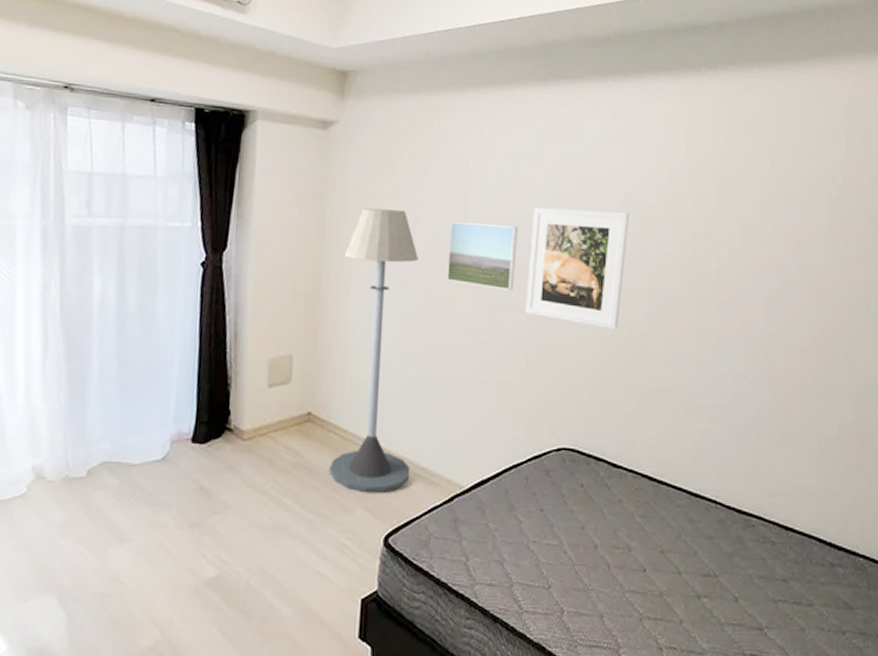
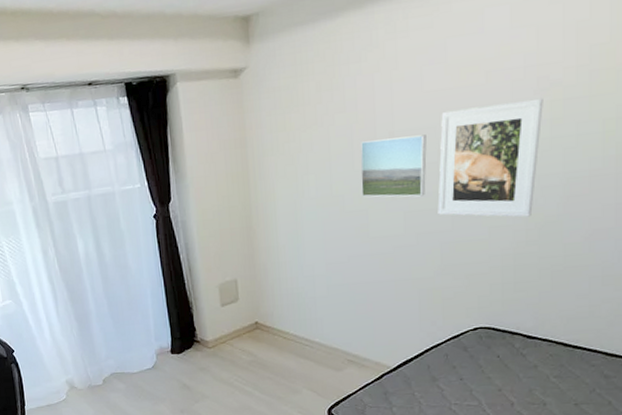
floor lamp: present [329,208,418,492] -> none [268,140,344,378]

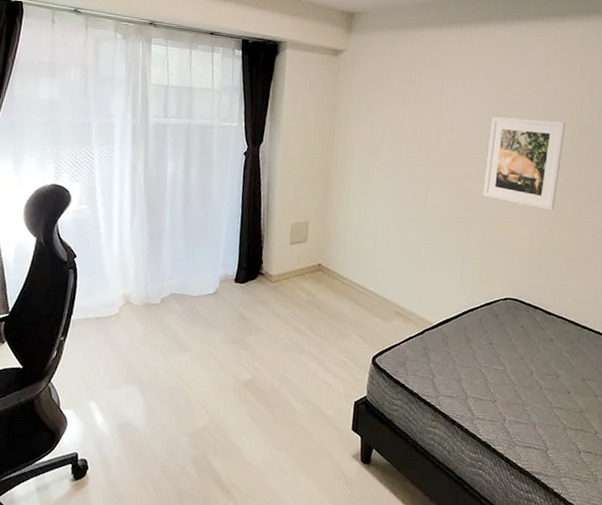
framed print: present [360,134,427,197] -> none [424,126,479,179]

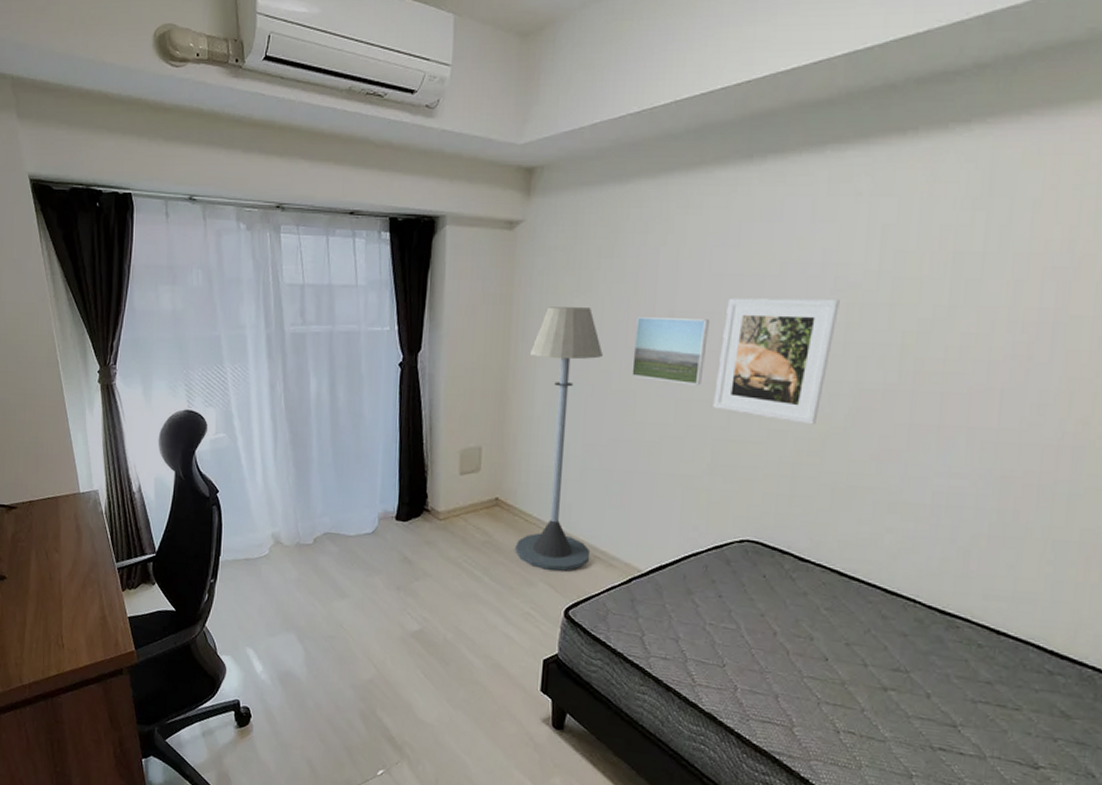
floor lamp: none [333,115,403,325] -> present [515,307,603,571]
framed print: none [424,126,479,179] -> present [631,317,709,386]

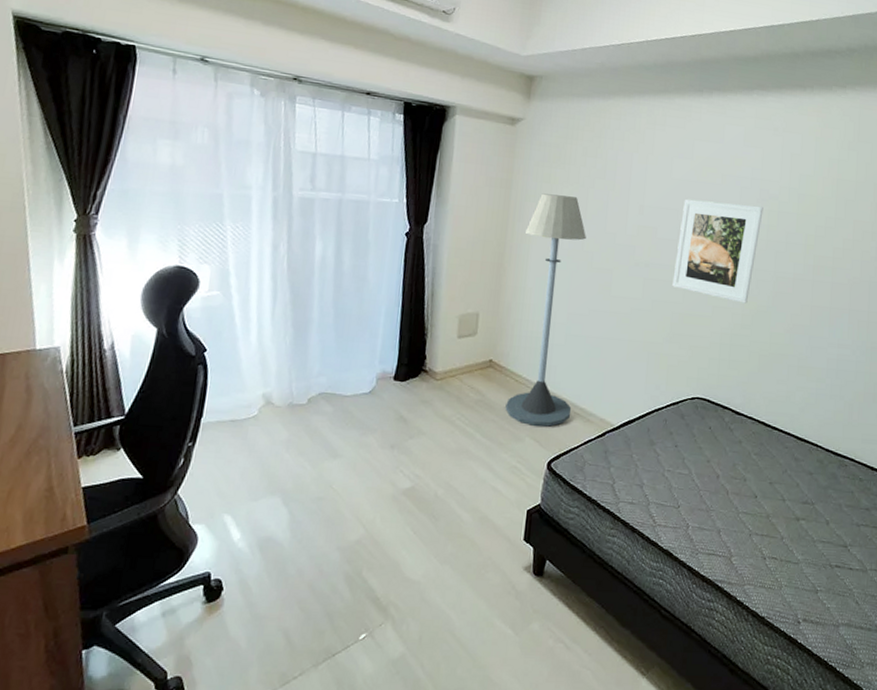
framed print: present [631,317,709,386] -> none [609,208,670,268]

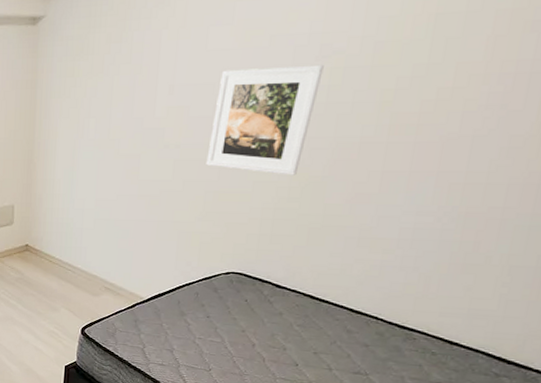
floor lamp: present [505,193,586,427] -> none [42,87,112,299]

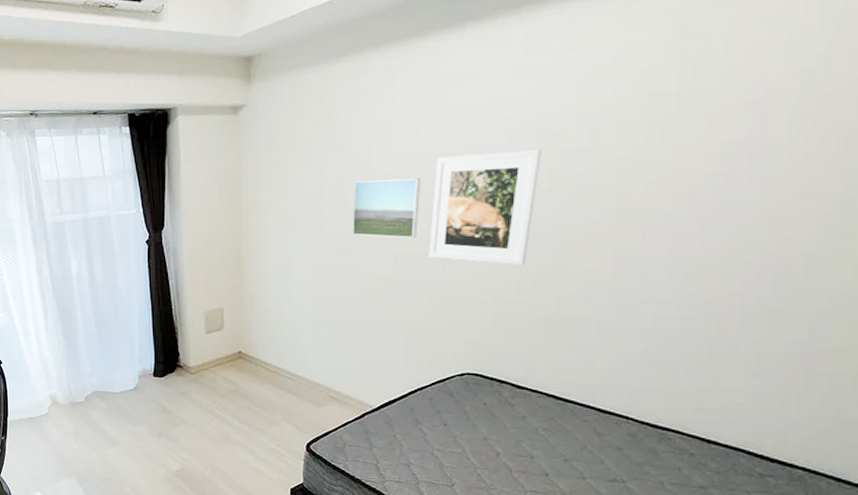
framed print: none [136,90,205,147] -> present [353,178,421,239]

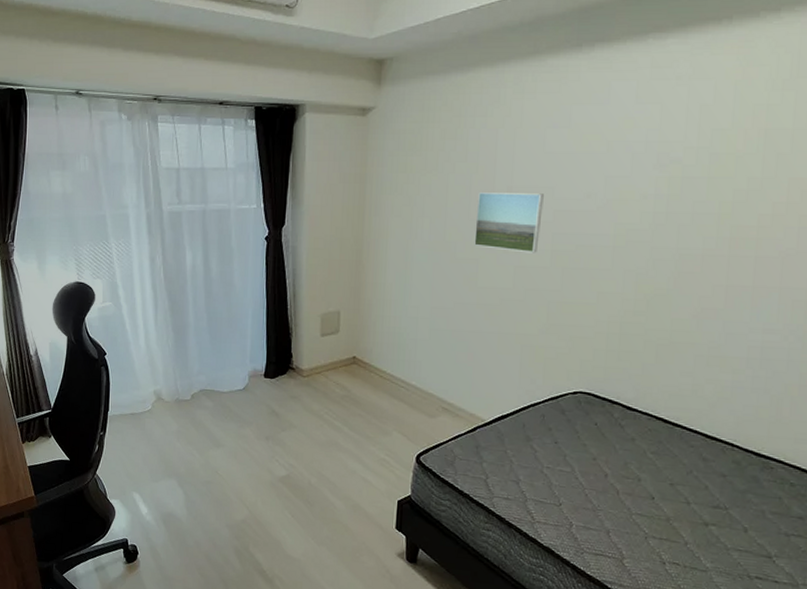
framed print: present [429,148,542,266] -> none [548,173,662,287]

